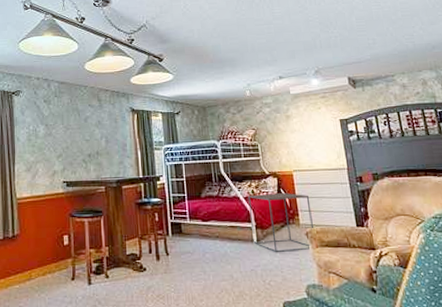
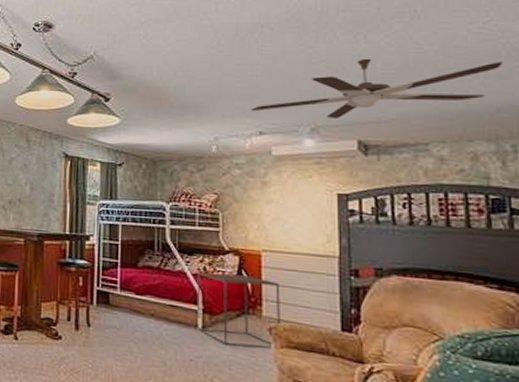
ceiling fan: none [270,12,432,62] -> present [250,58,503,118]

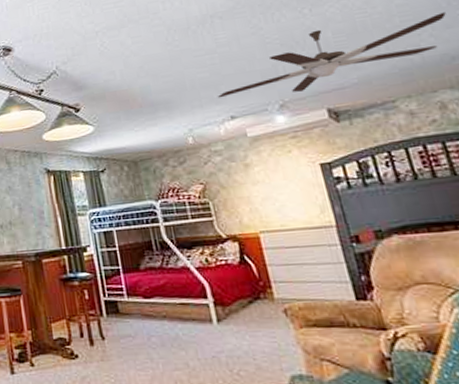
side table: present [197,272,280,349] -> none [200,260,294,335]

